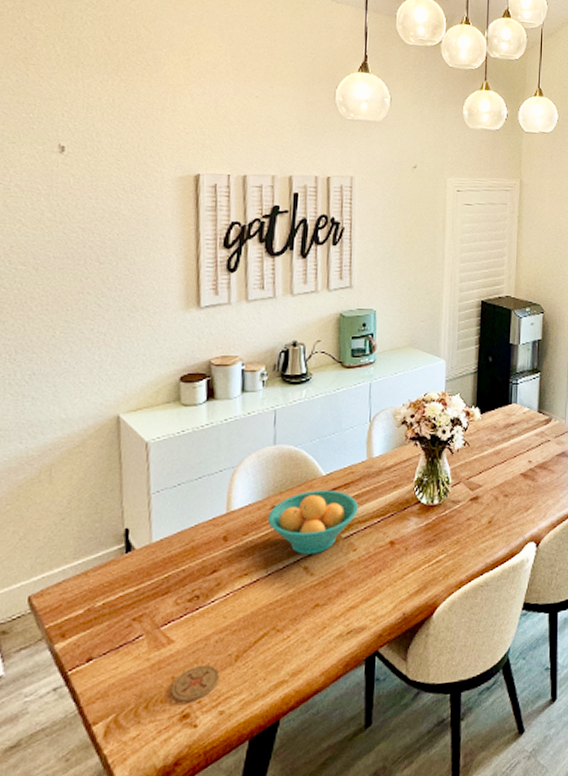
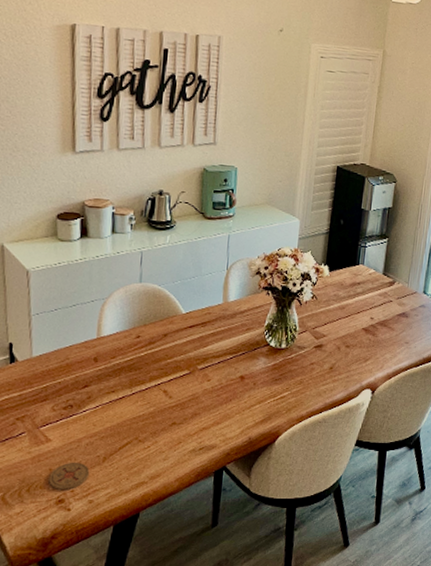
fruit bowl: present [268,490,359,555] -> none [133,325,214,380]

